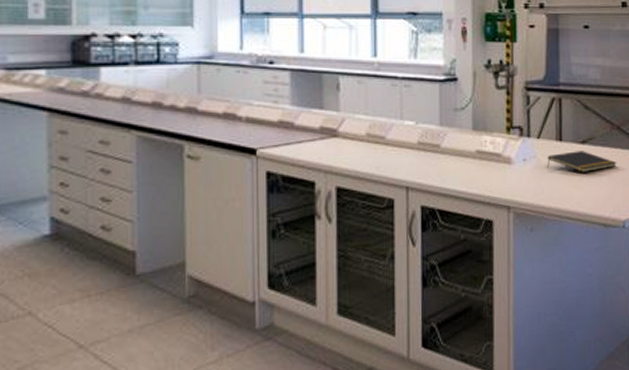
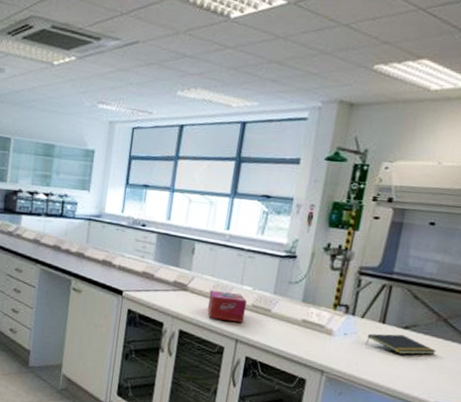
tissue box: none [366,131,412,167] -> present [207,290,248,323]

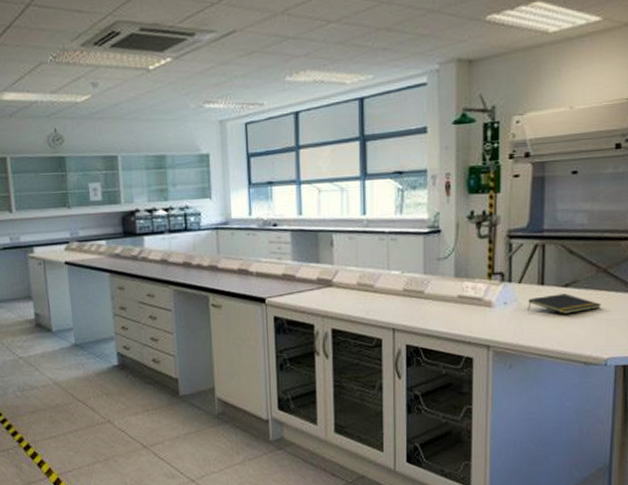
tissue box: present [207,290,248,323] -> none [356,280,398,311]

